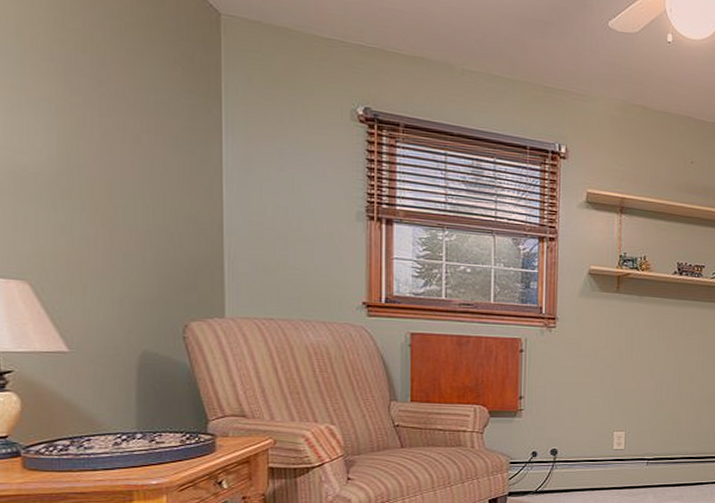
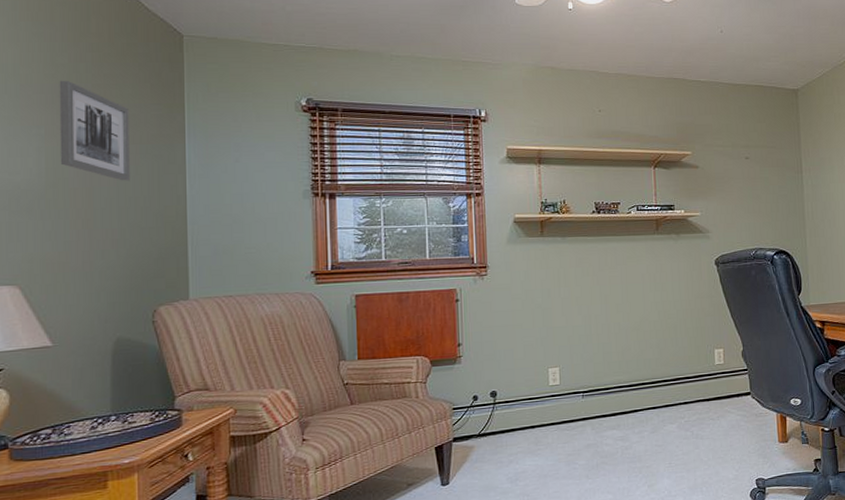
wall art: none [71,48,157,177] -> present [59,80,130,181]

